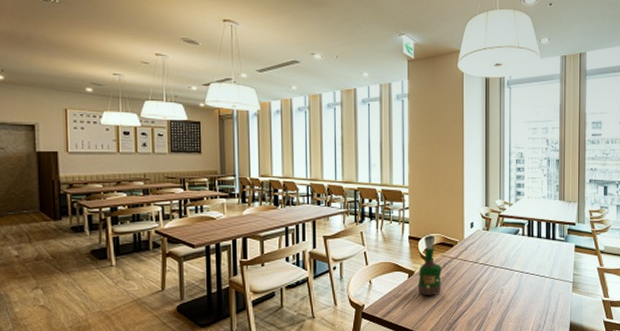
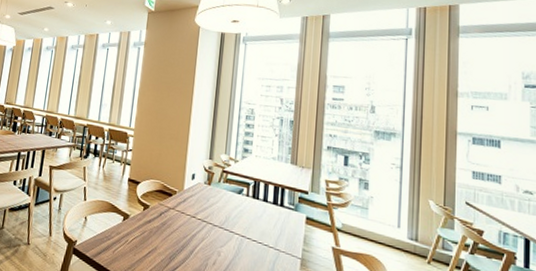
grog bottle: present [417,235,442,295] -> none [130,180,158,244]

